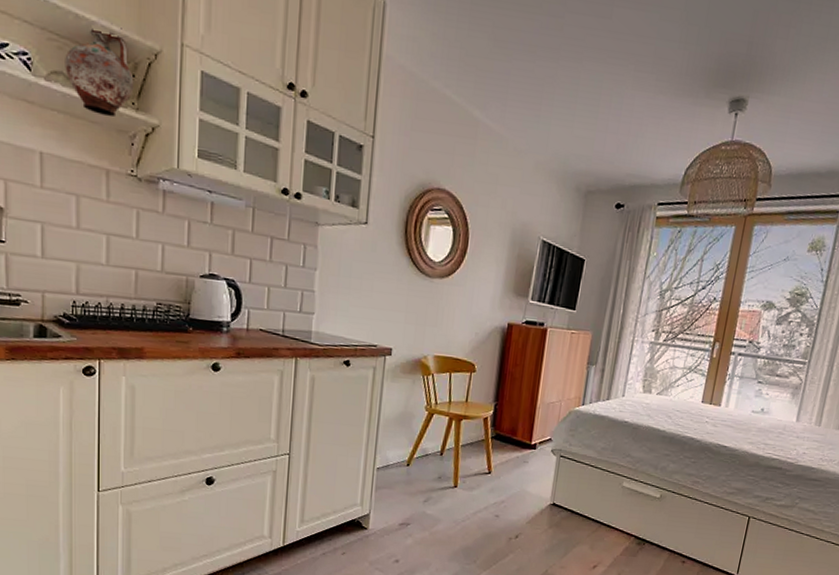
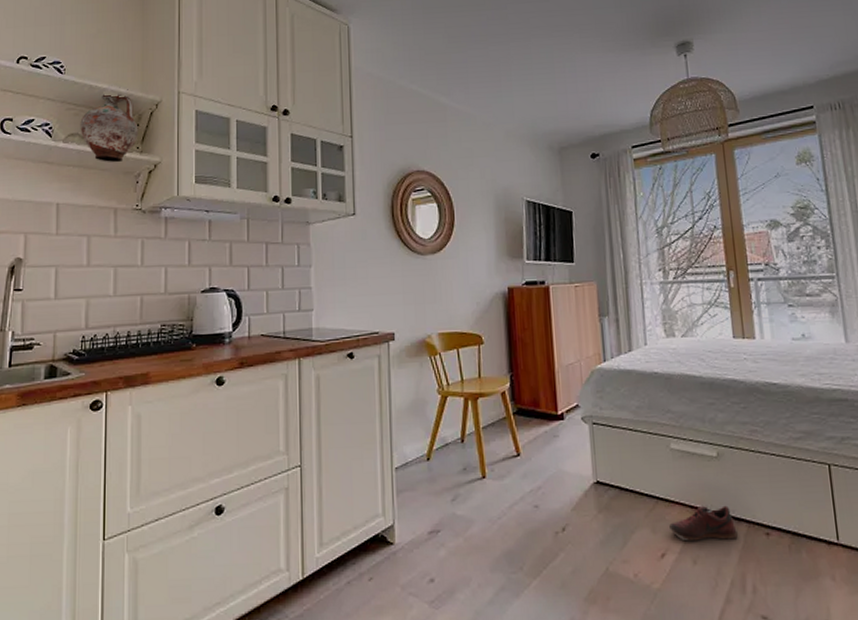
athletic shoe: none [605,534,661,563] -> present [669,505,739,542]

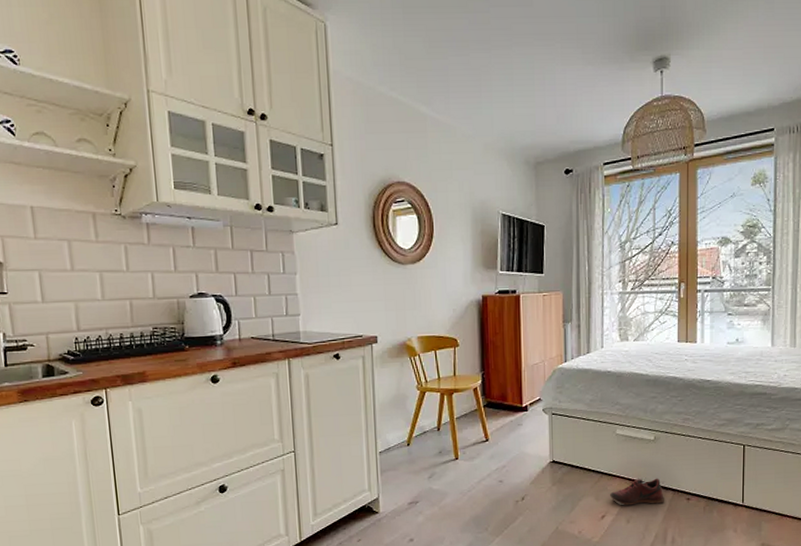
ceramic jug: present [80,95,139,163] -> none [44,91,110,166]

